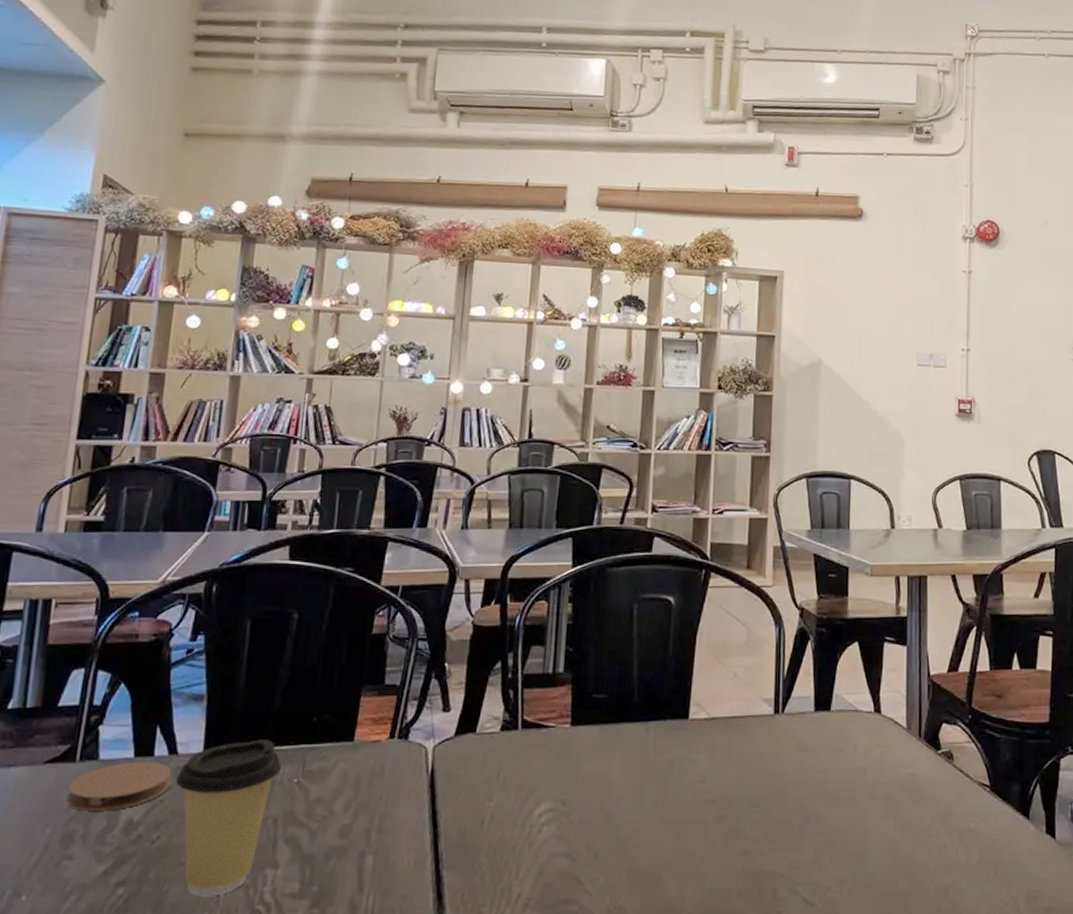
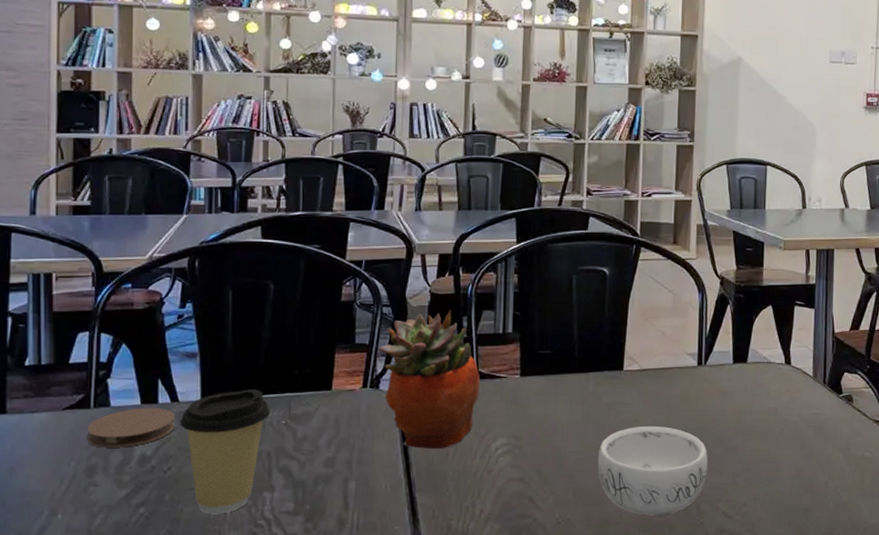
succulent planter: none [410,644,525,815] -> present [378,309,481,448]
decorative bowl: none [656,789,787,904] -> present [597,427,709,517]

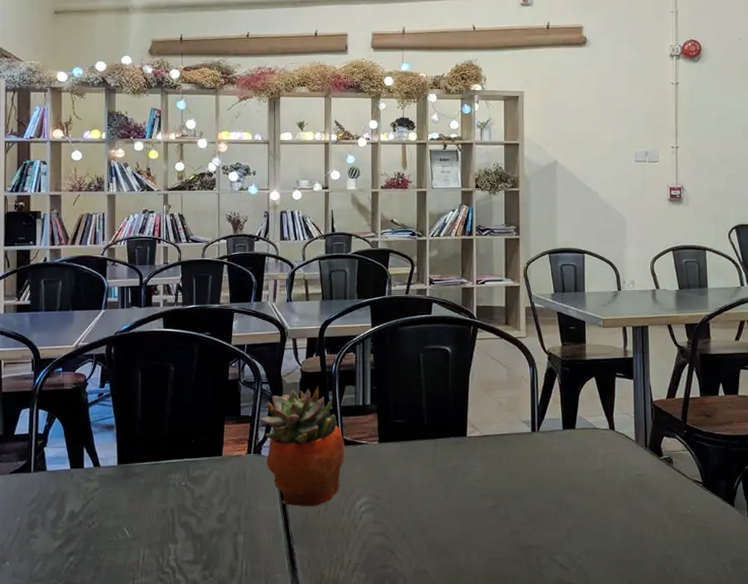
coaster: present [86,407,175,448] -> none [28,471,97,506]
coffee cup: present [180,389,270,514] -> none [101,456,173,563]
decorative bowl: present [597,427,709,517] -> none [447,487,545,568]

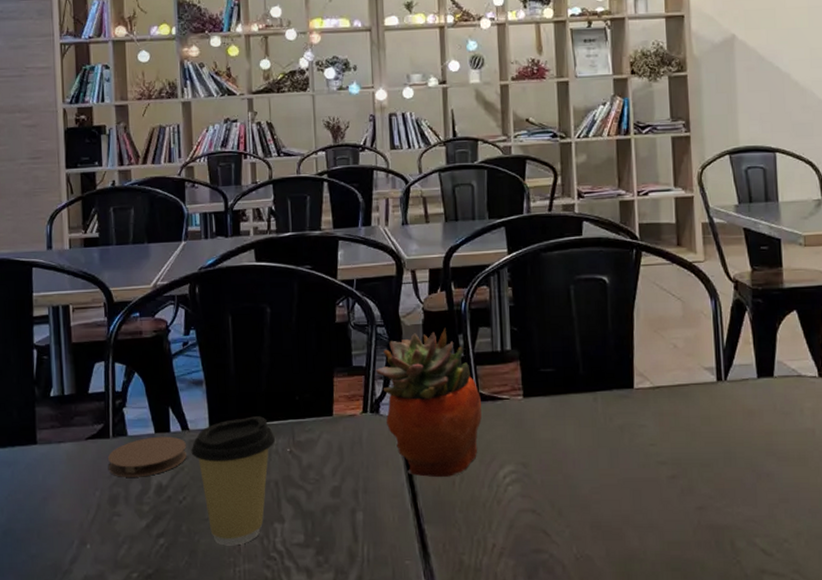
coaster: none [28,471,97,506] -> present [107,436,187,477]
coffee cup: none [101,456,173,563] -> present [191,416,275,546]

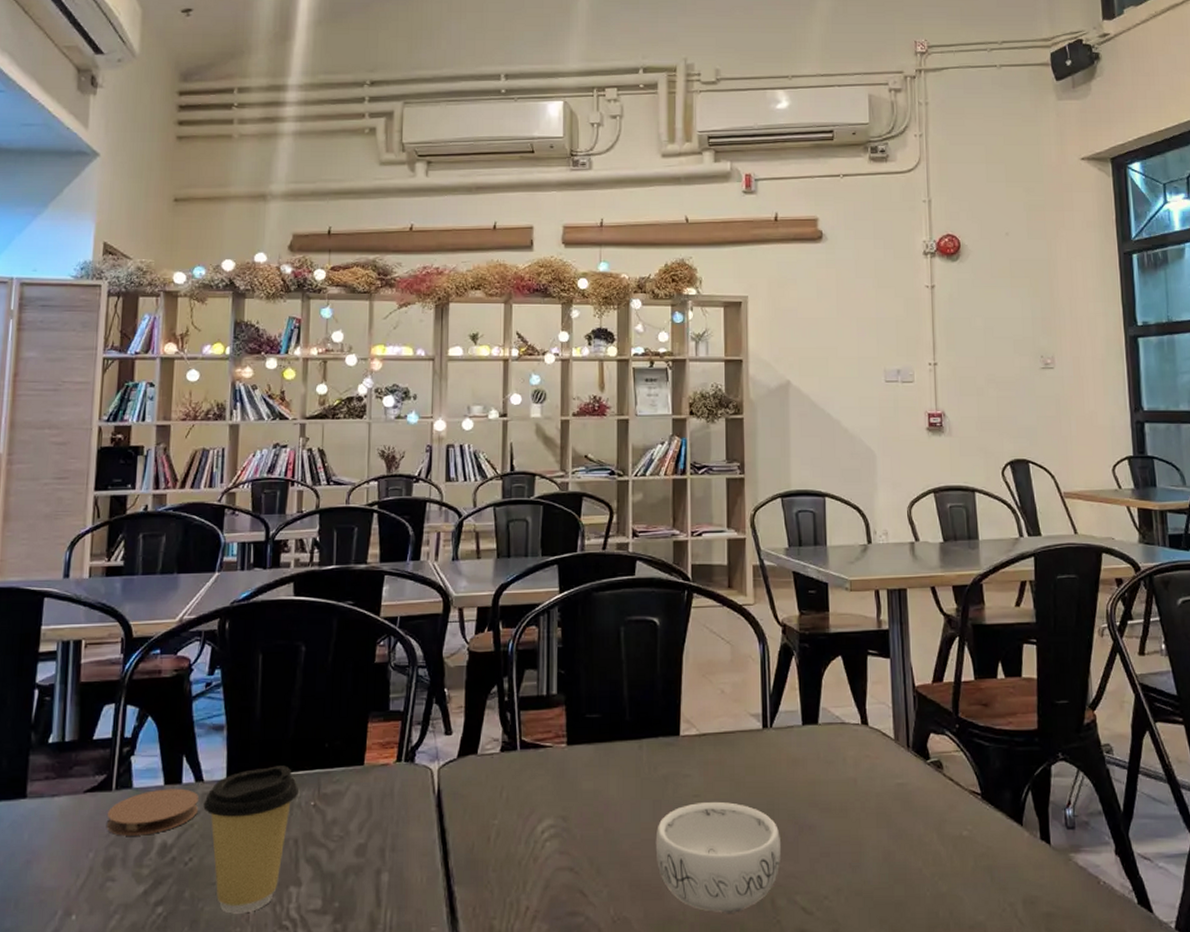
succulent planter: present [376,327,482,477] -> none [414,669,524,832]
decorative bowl: none [614,451,740,553] -> present [655,802,782,913]

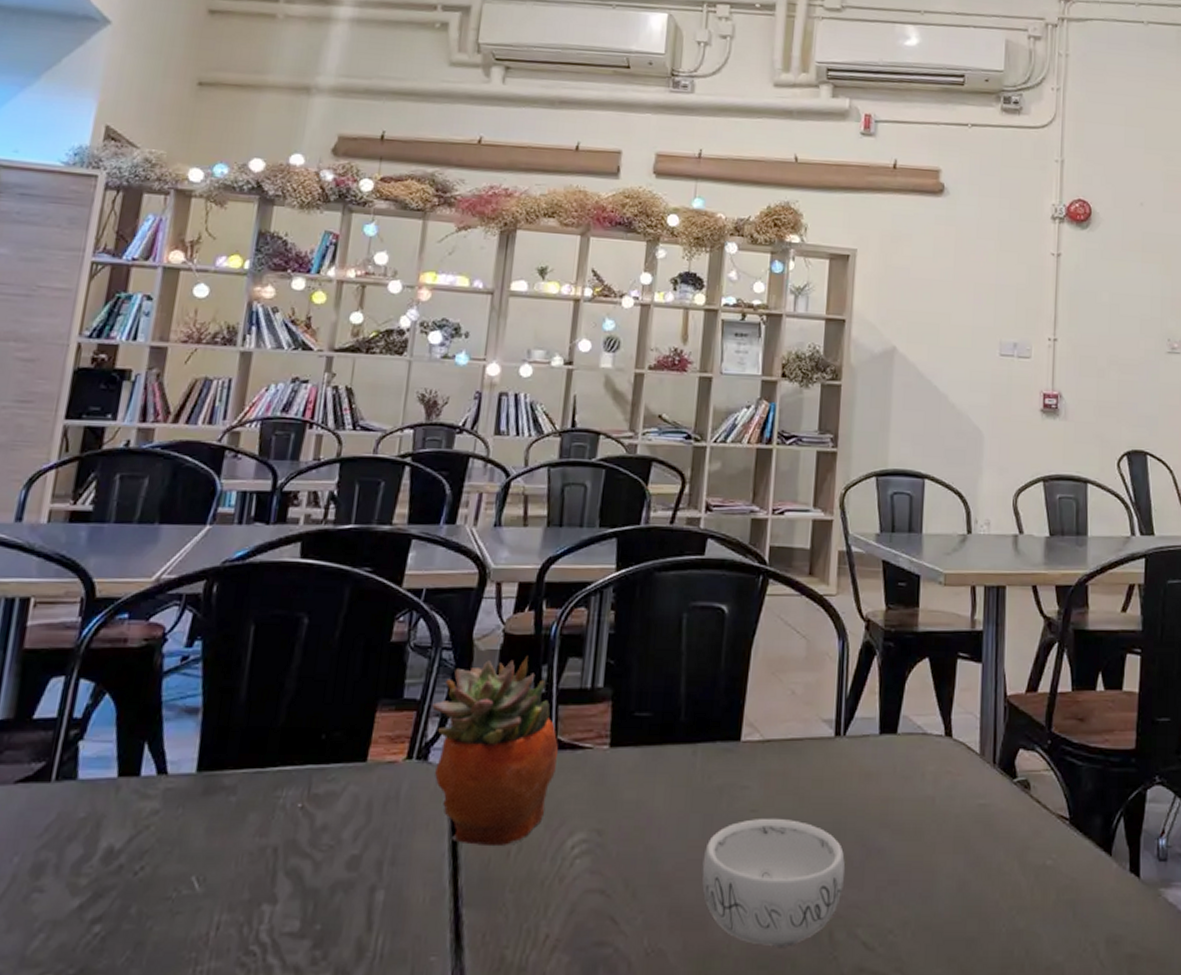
coaster: present [106,788,198,836] -> none [38,781,160,838]
coffee cup: present [203,766,298,914] -> none [164,759,284,935]
succulent planter: none [414,669,524,832] -> present [432,655,559,845]

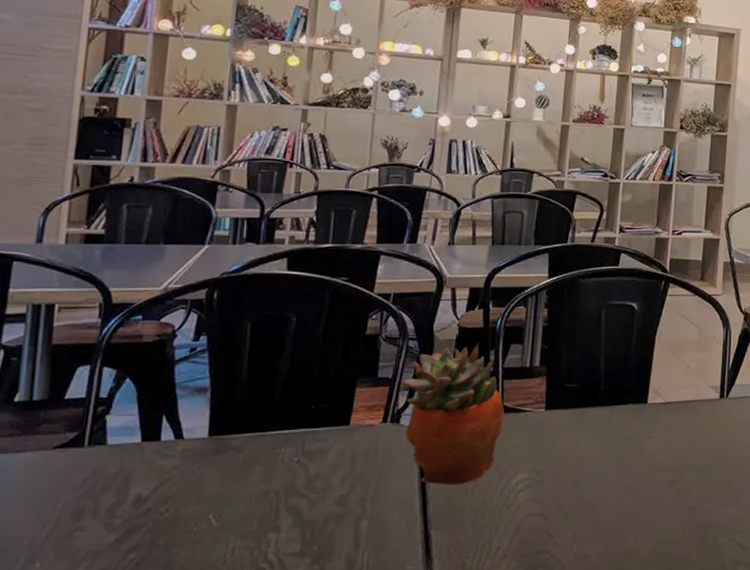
decorative bowl: present [702,819,846,947] -> none [618,459,727,549]

